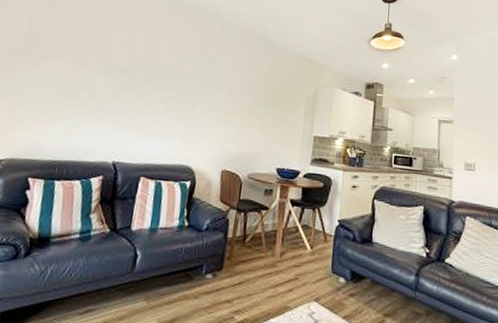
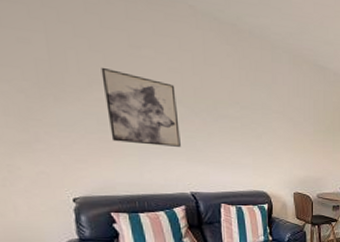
wall art: none [54,40,125,114] -> present [101,67,181,147]

